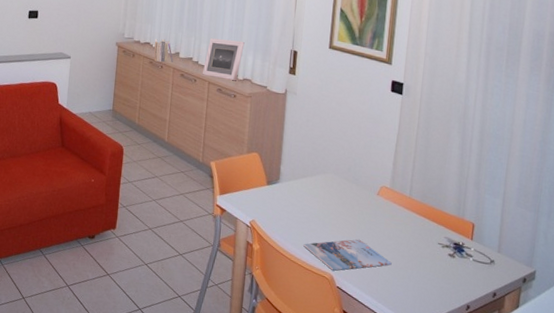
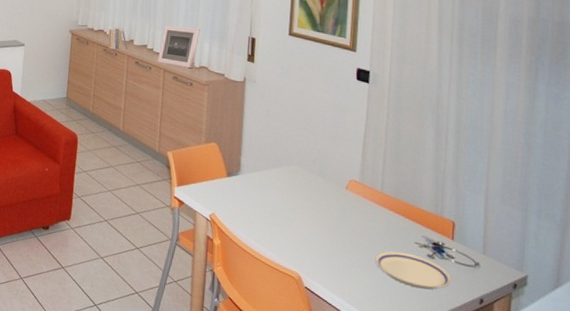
magazine: present [303,239,392,271] -> none [267,236,365,270]
plate: none [401,251,469,286] -> present [375,251,451,289]

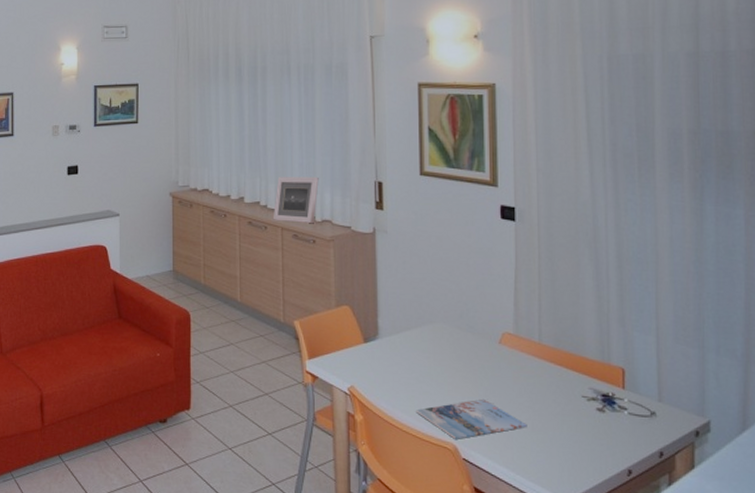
books: present [108,26,128,50] -> none [213,183,238,210]
magazine: none [267,236,365,270] -> present [416,398,527,439]
plate: present [375,251,451,289] -> none [539,408,626,448]

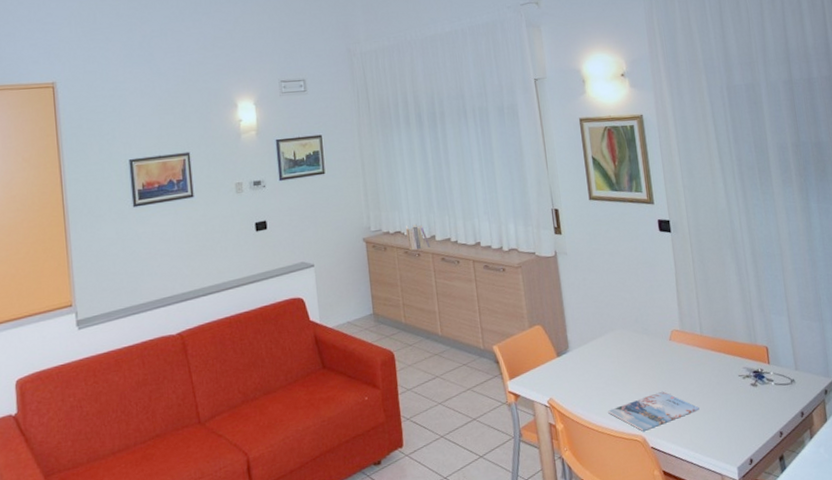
books: none [213,183,238,210] -> present [405,223,430,251]
picture frame: present [272,177,319,224] -> none [464,210,503,255]

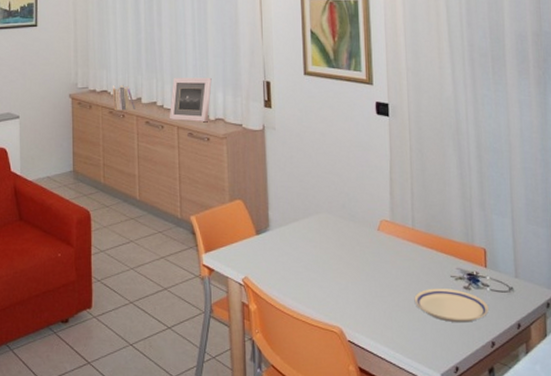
picture frame: none [464,210,503,255] -> present [169,77,212,123]
magazine: present [608,391,700,431] -> none [305,283,404,323]
plate: none [707,387,775,418] -> present [414,288,489,323]

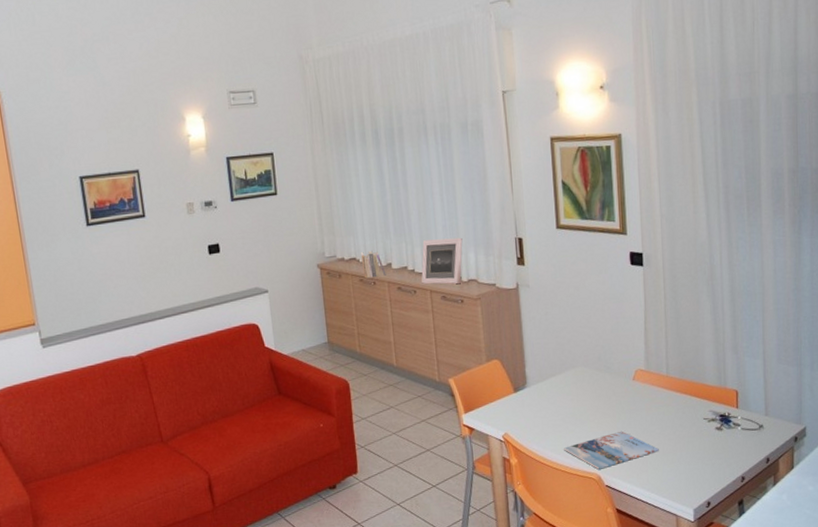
magazine: none [305,283,404,323] -> present [564,431,659,470]
plate: present [414,288,489,323] -> none [668,430,739,462]

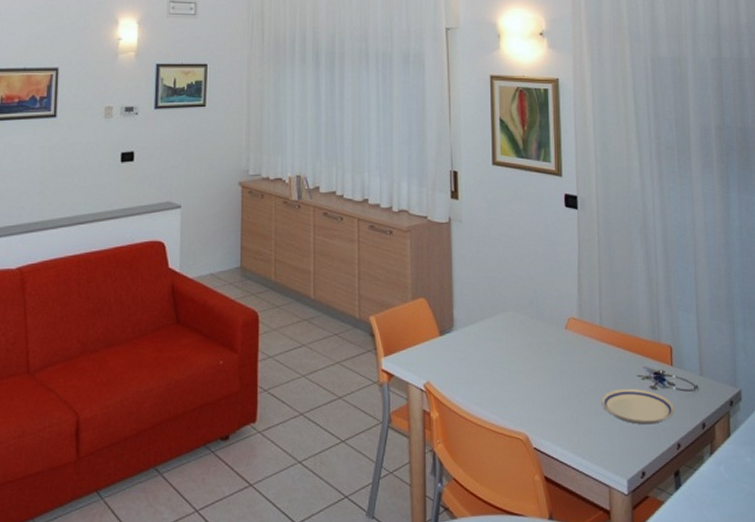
picture frame: present [421,237,463,285] -> none [349,166,396,214]
magazine: present [564,431,659,470] -> none [490,385,591,429]
plate: none [668,430,739,462] -> present [601,388,675,425]

